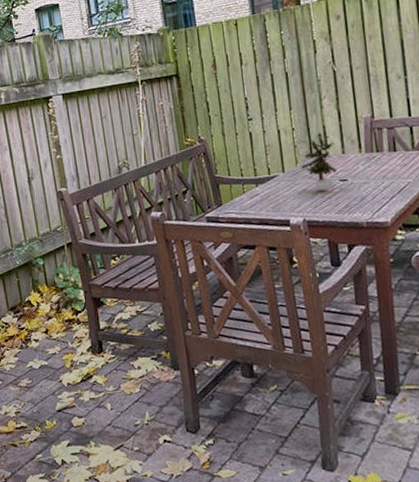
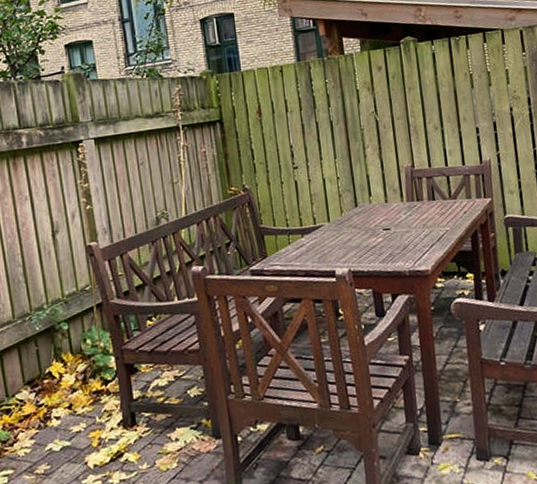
potted plant: present [300,132,338,191] -> none [345,181,381,241]

